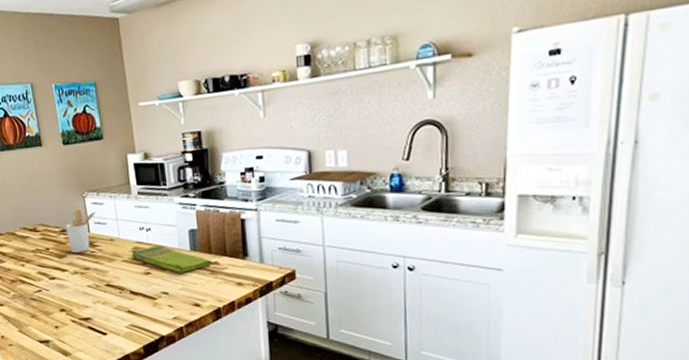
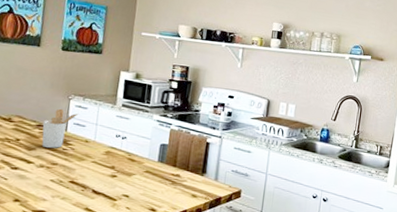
dish towel: present [131,245,213,273] -> none [102,152,175,180]

